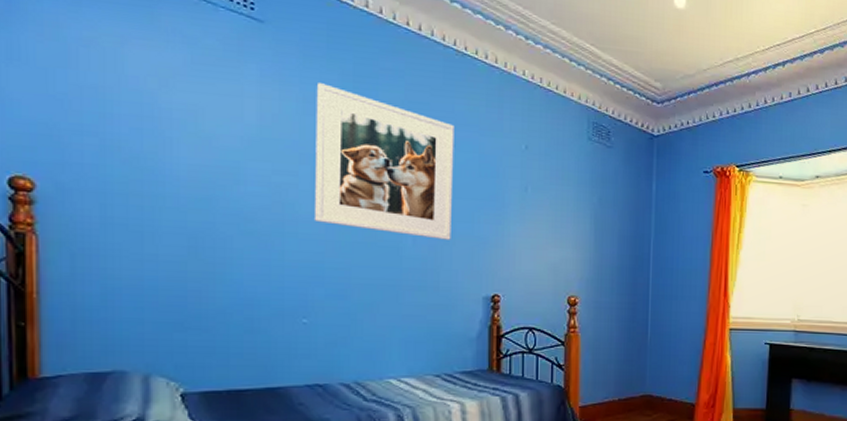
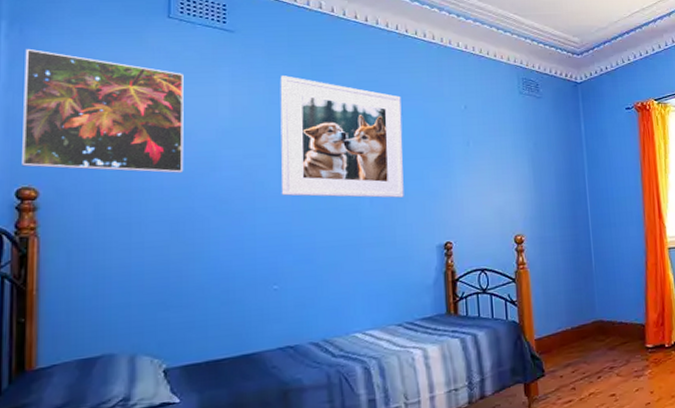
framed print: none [12,9,203,182] -> present [22,48,184,173]

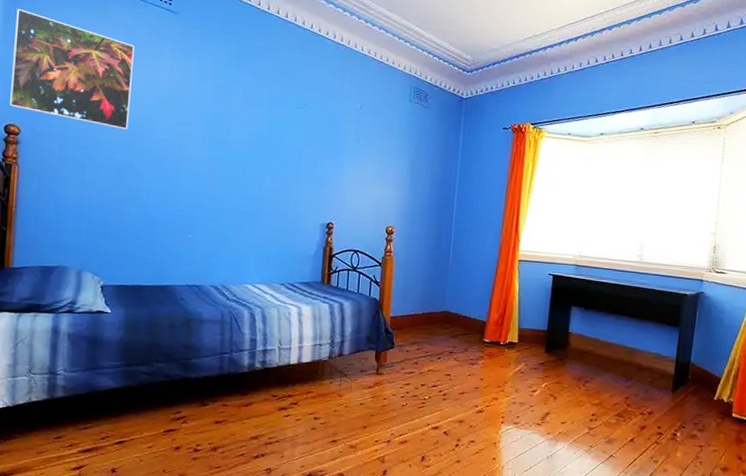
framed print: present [280,75,404,198] -> none [201,58,307,178]

